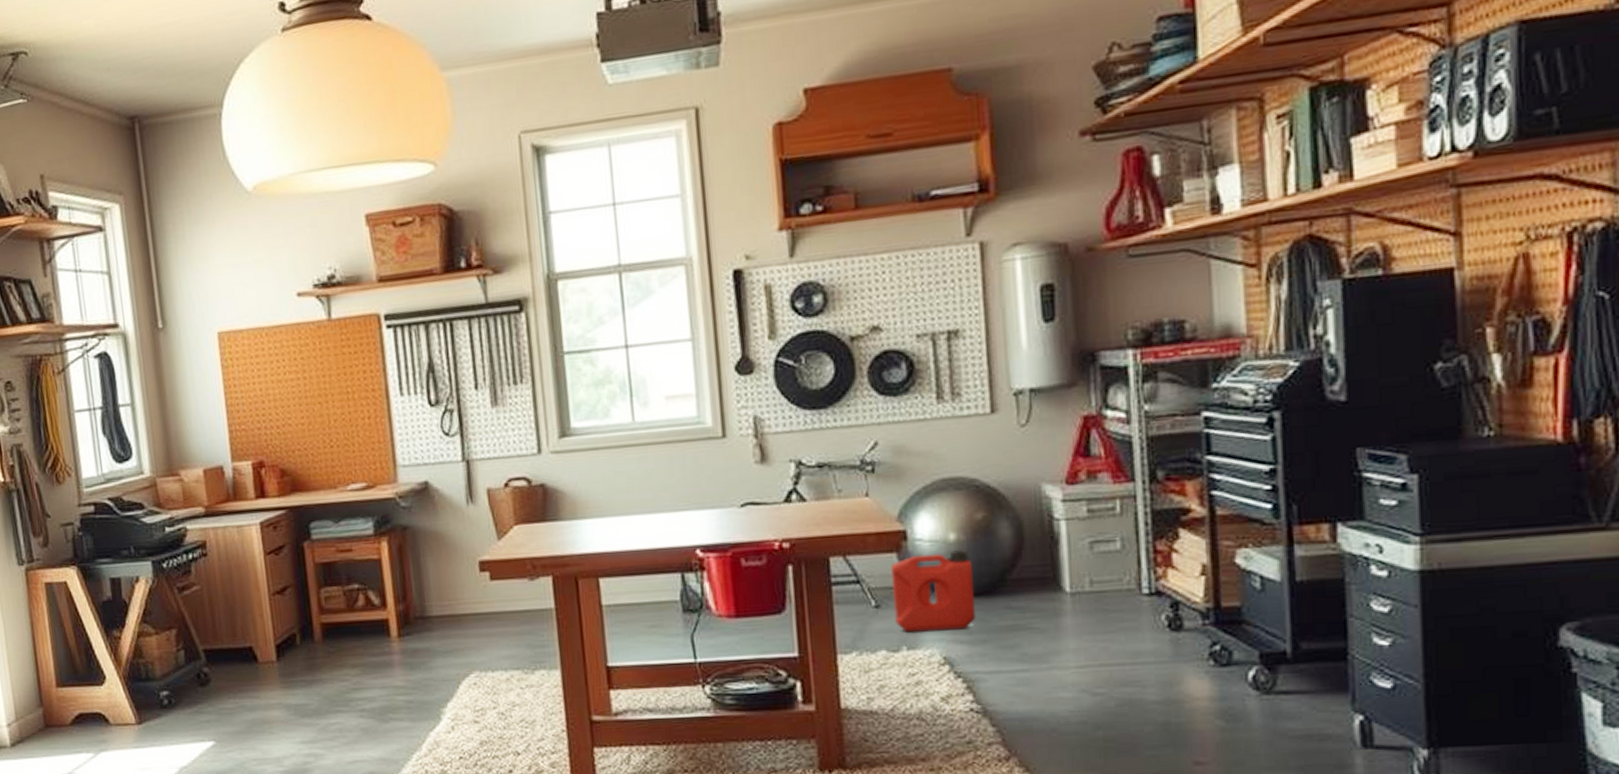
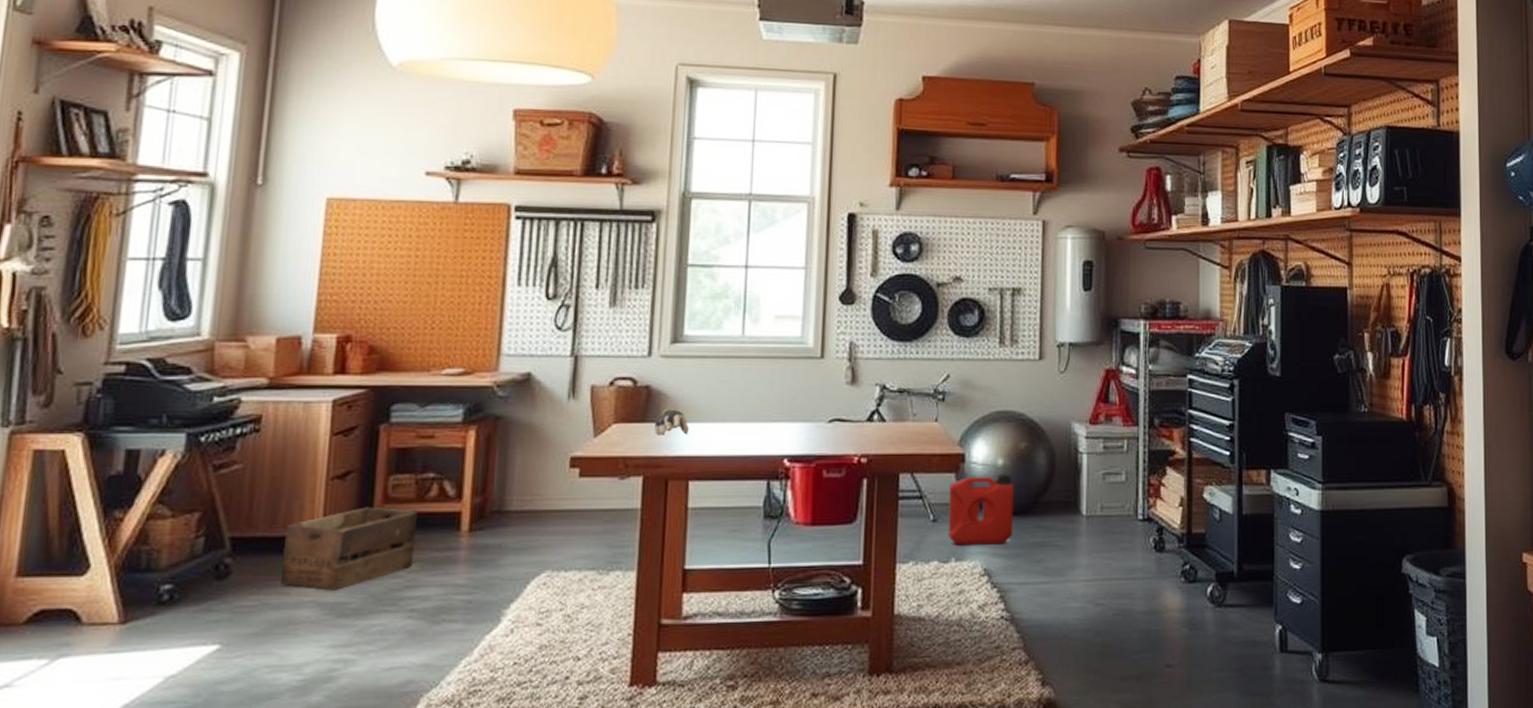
wooden crate: none [245,617,356,694] -> present [281,506,417,591]
glove: none [555,505,591,534] -> present [655,408,689,435]

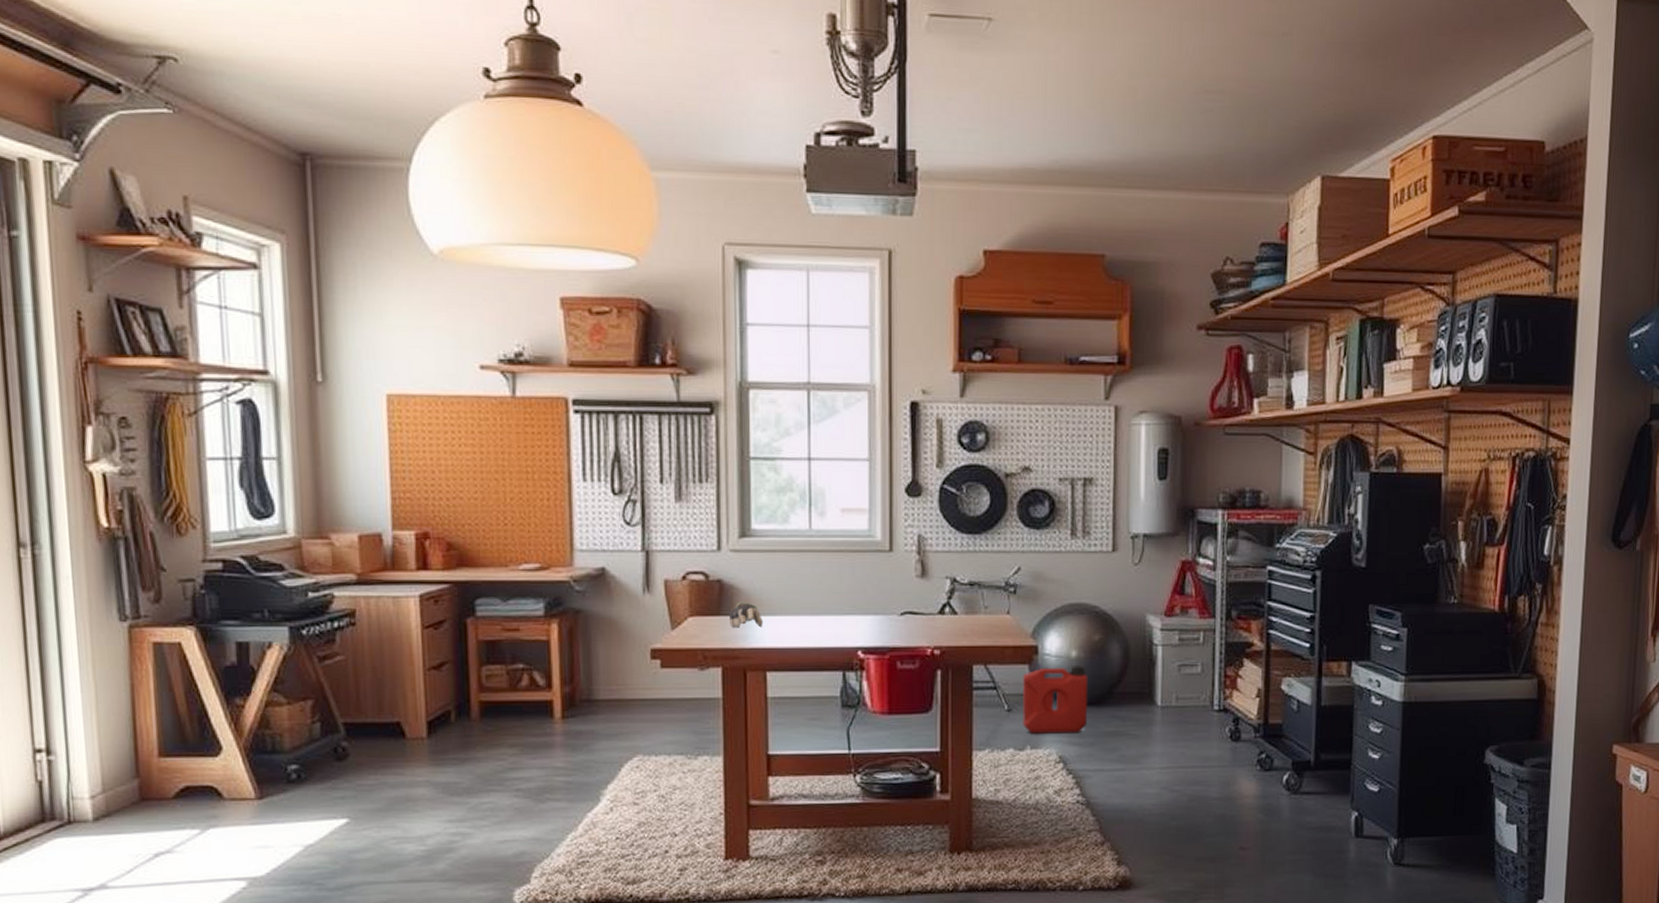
wooden crate: present [281,506,417,591] -> none [393,695,514,772]

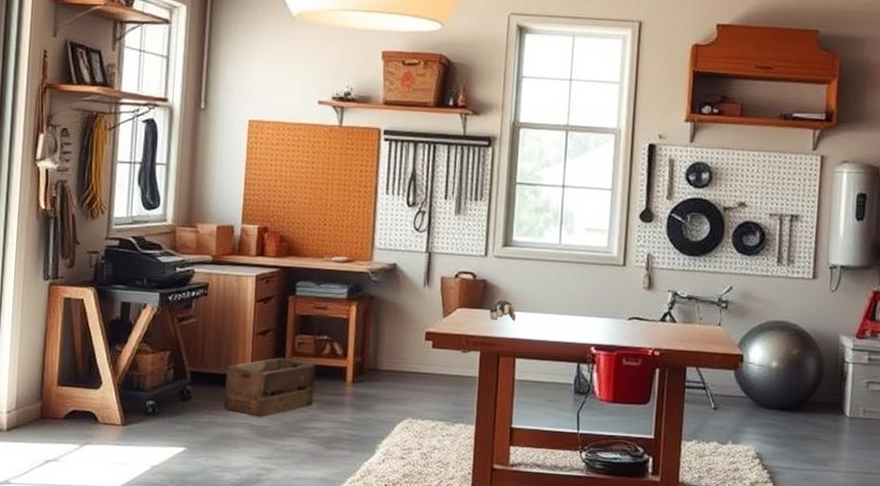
wooden crate: none [393,695,514,772] -> present [224,357,316,417]
fuel can: present [1022,666,1087,734] -> none [726,374,785,434]

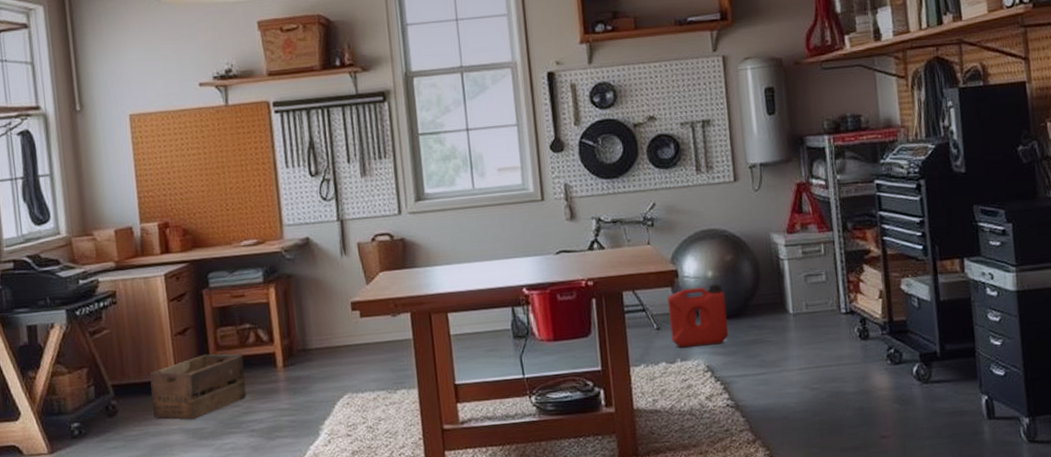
glove: present [489,298,516,320] -> none [413,255,441,278]
fuel can: none [726,374,785,434] -> present [666,284,728,348]

